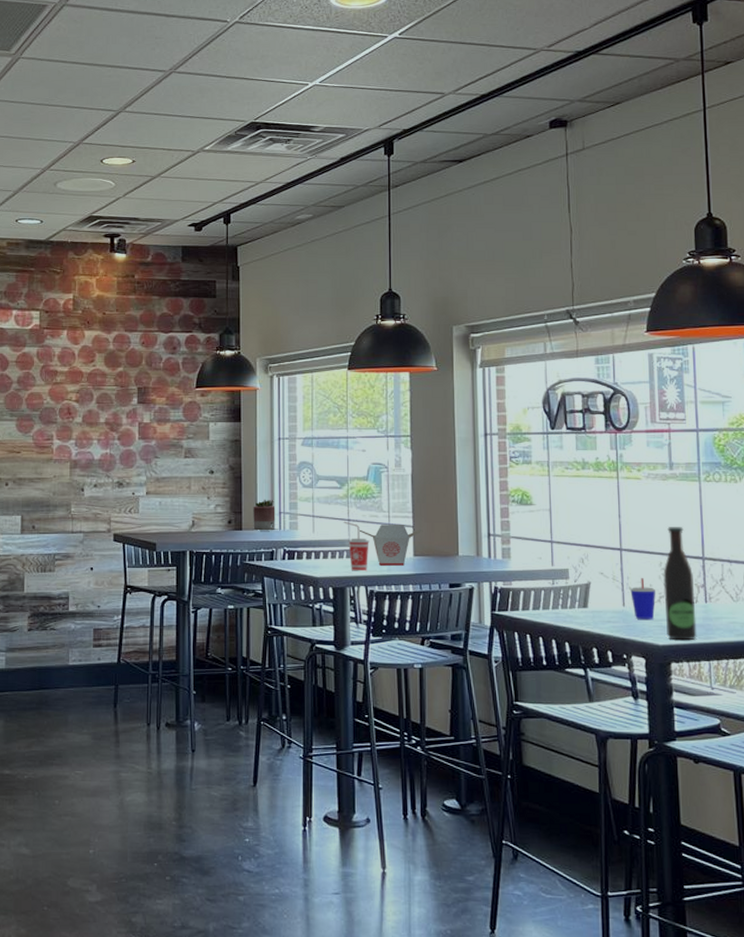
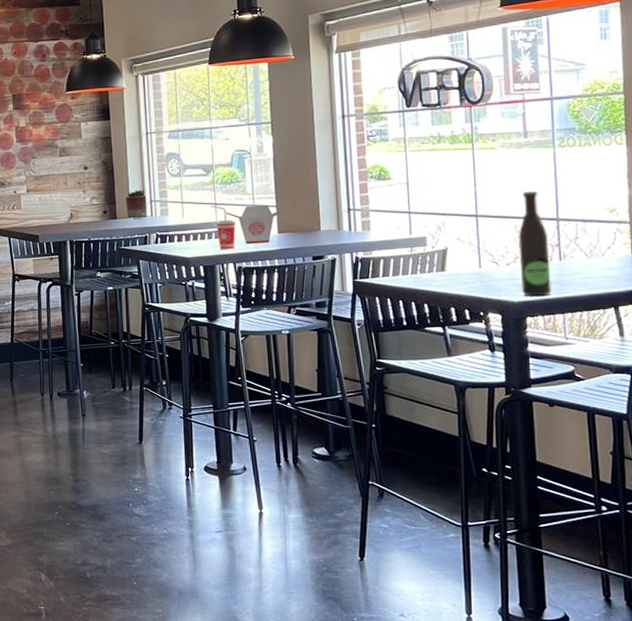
beverage cup: present [630,578,656,619] -> none [486,241,512,279]

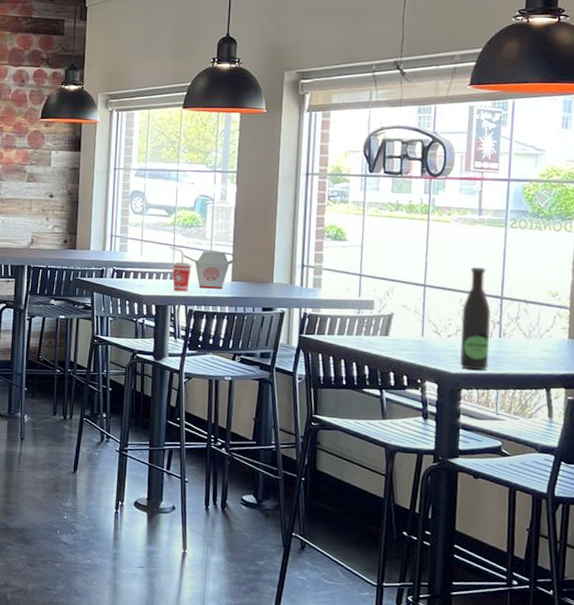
succulent planter: present [126,189,151,219] -> none [86,222,110,252]

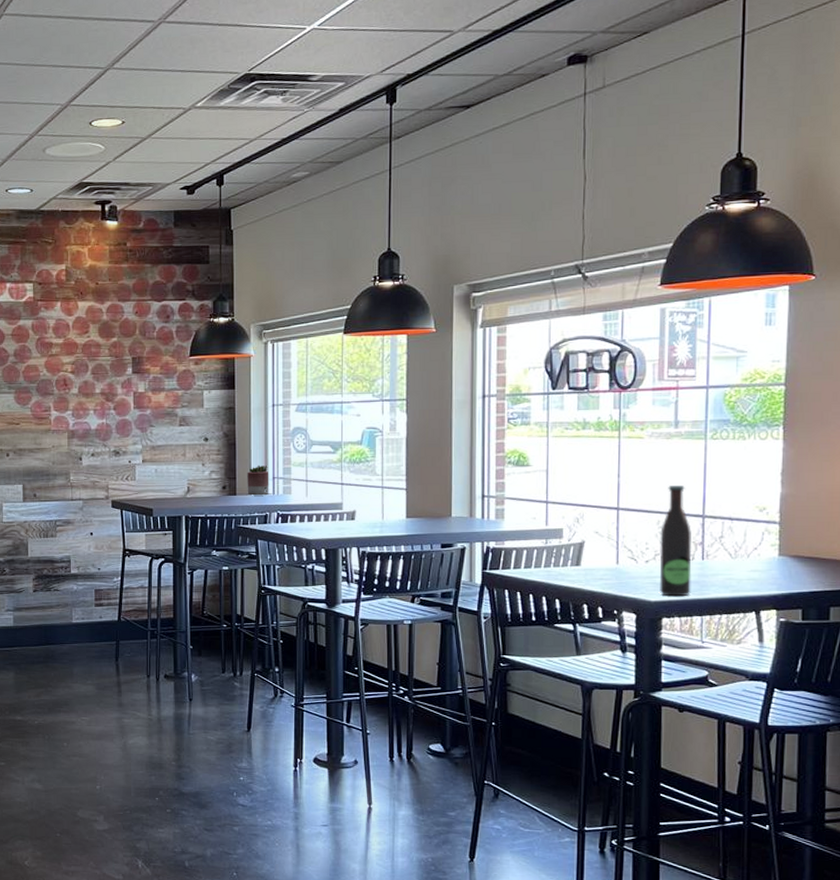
succulent planter: none [86,222,110,252] -> present [247,464,273,496]
beverage cup: present [169,246,192,292] -> none [336,485,362,533]
takeout container: present [184,251,242,289] -> none [353,488,417,527]

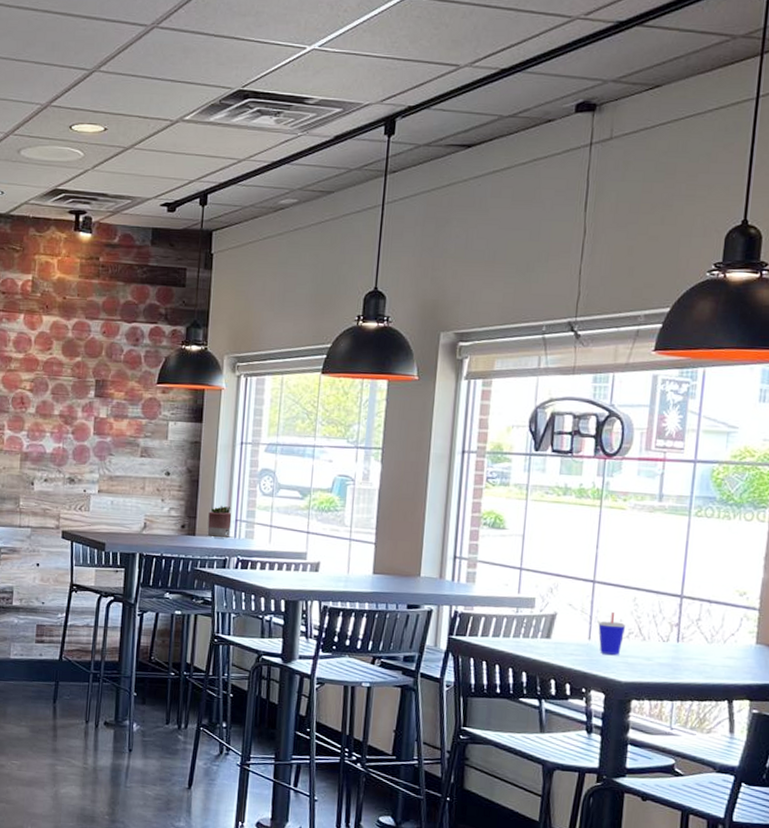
beverage cup: none [625,537,652,576] -> present [598,612,626,655]
bottle: present [659,485,692,597] -> none [631,561,668,680]

